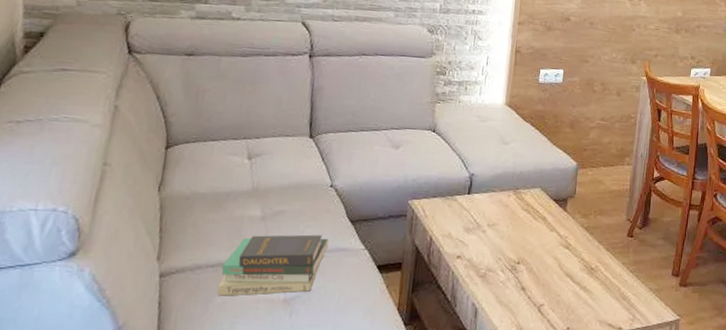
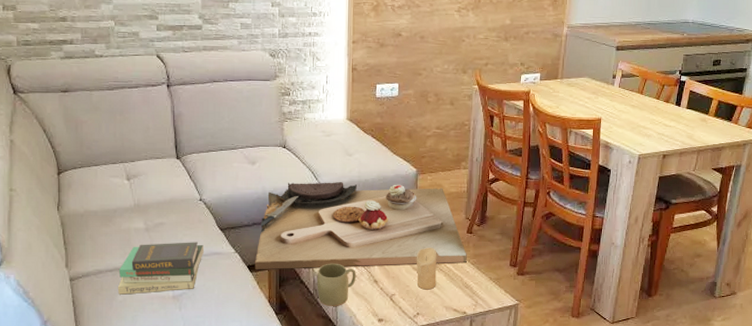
decorative tray: none [385,171,626,272] -> present [254,182,467,270]
mug: none [455,265,502,318] -> present [317,263,356,307]
candle: none [570,250,594,300] -> present [416,247,437,290]

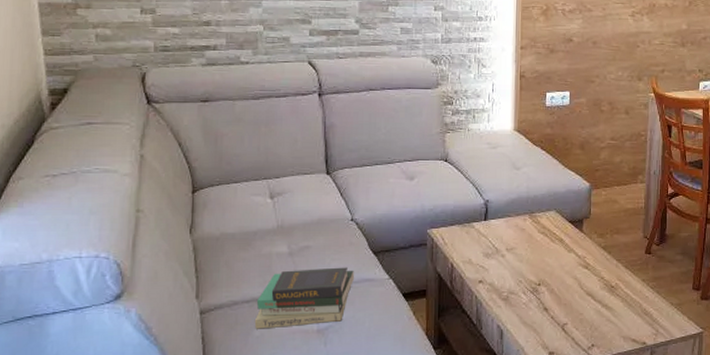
decorative tray: present [254,182,467,270] -> none [410,198,646,299]
mug: present [317,263,356,307] -> none [480,289,524,340]
candle: present [416,247,437,290] -> none [590,269,613,318]

